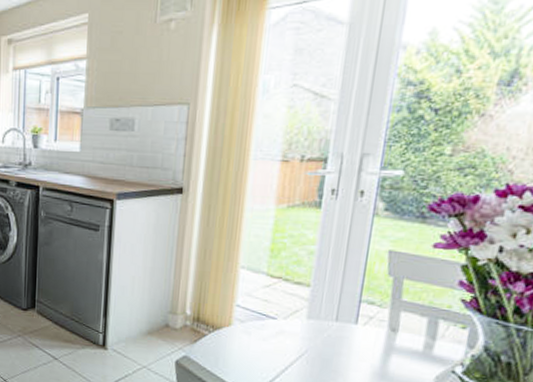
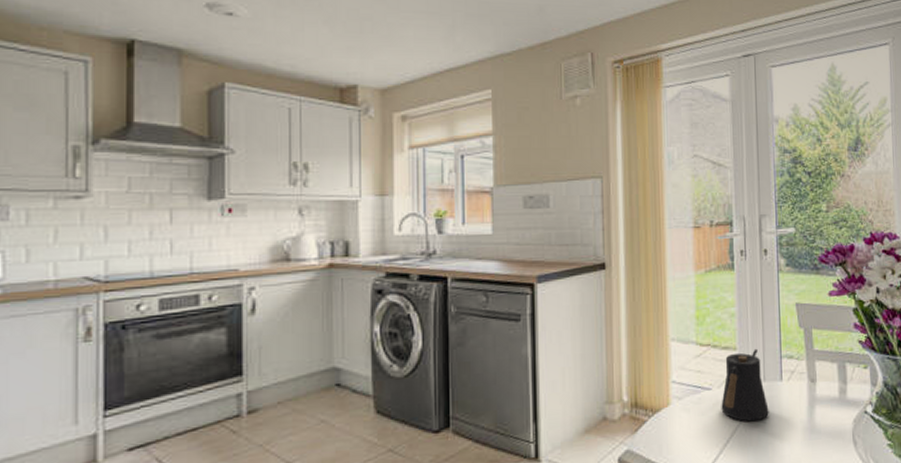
kettle: none [284,288,337,357] -> present [721,348,769,422]

